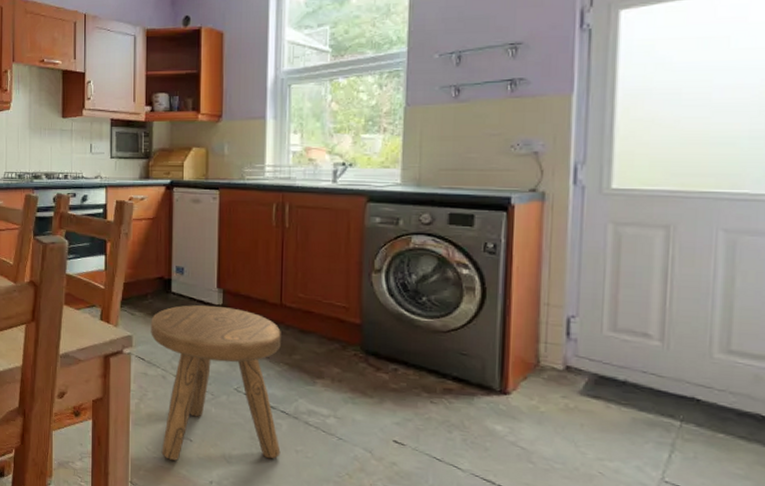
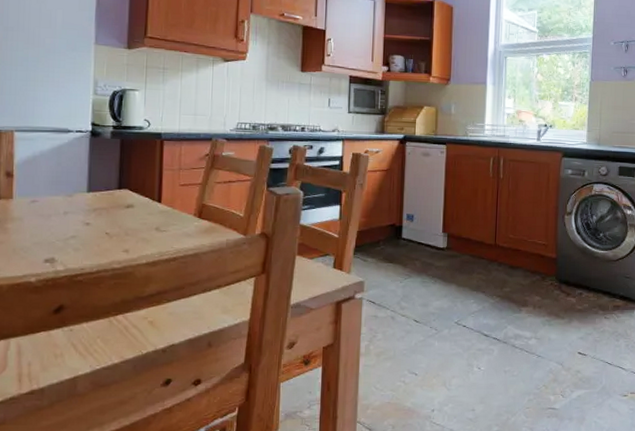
stool: present [151,305,281,461] -> none [382,248,495,395]

